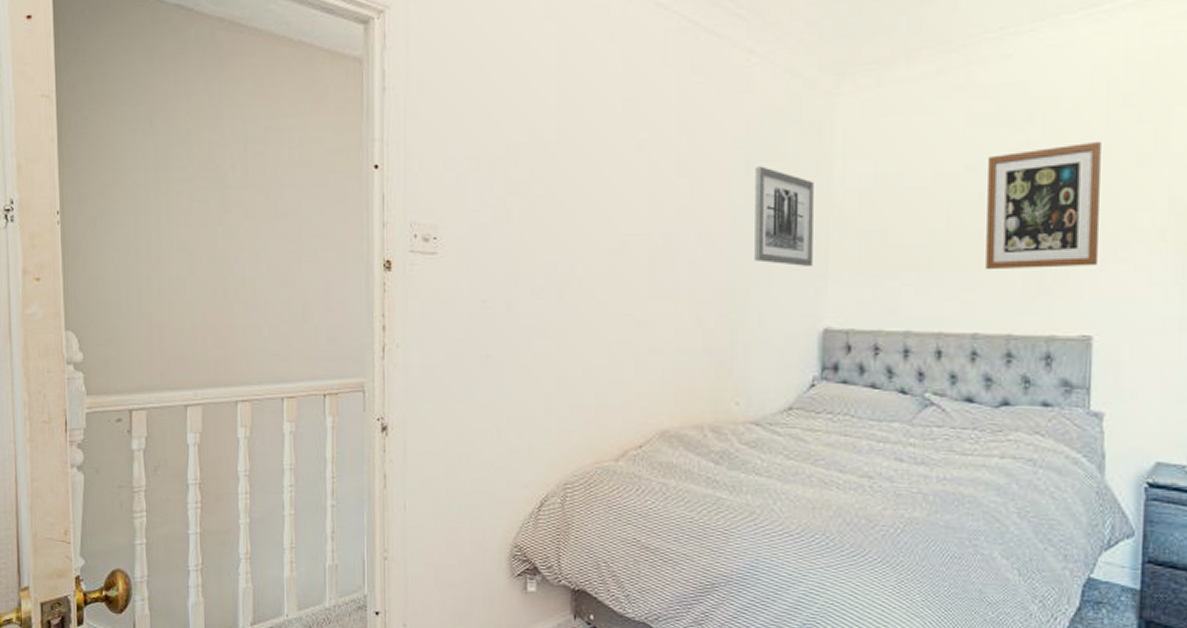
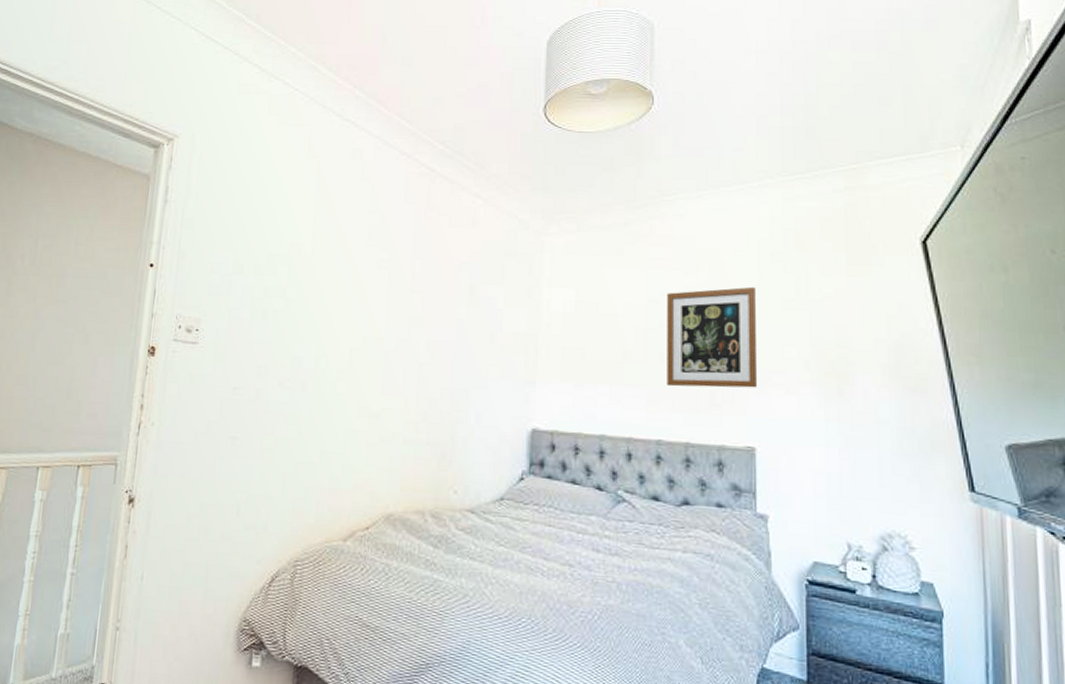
wall art: present [754,166,814,266] -> none [474,288,526,374]

